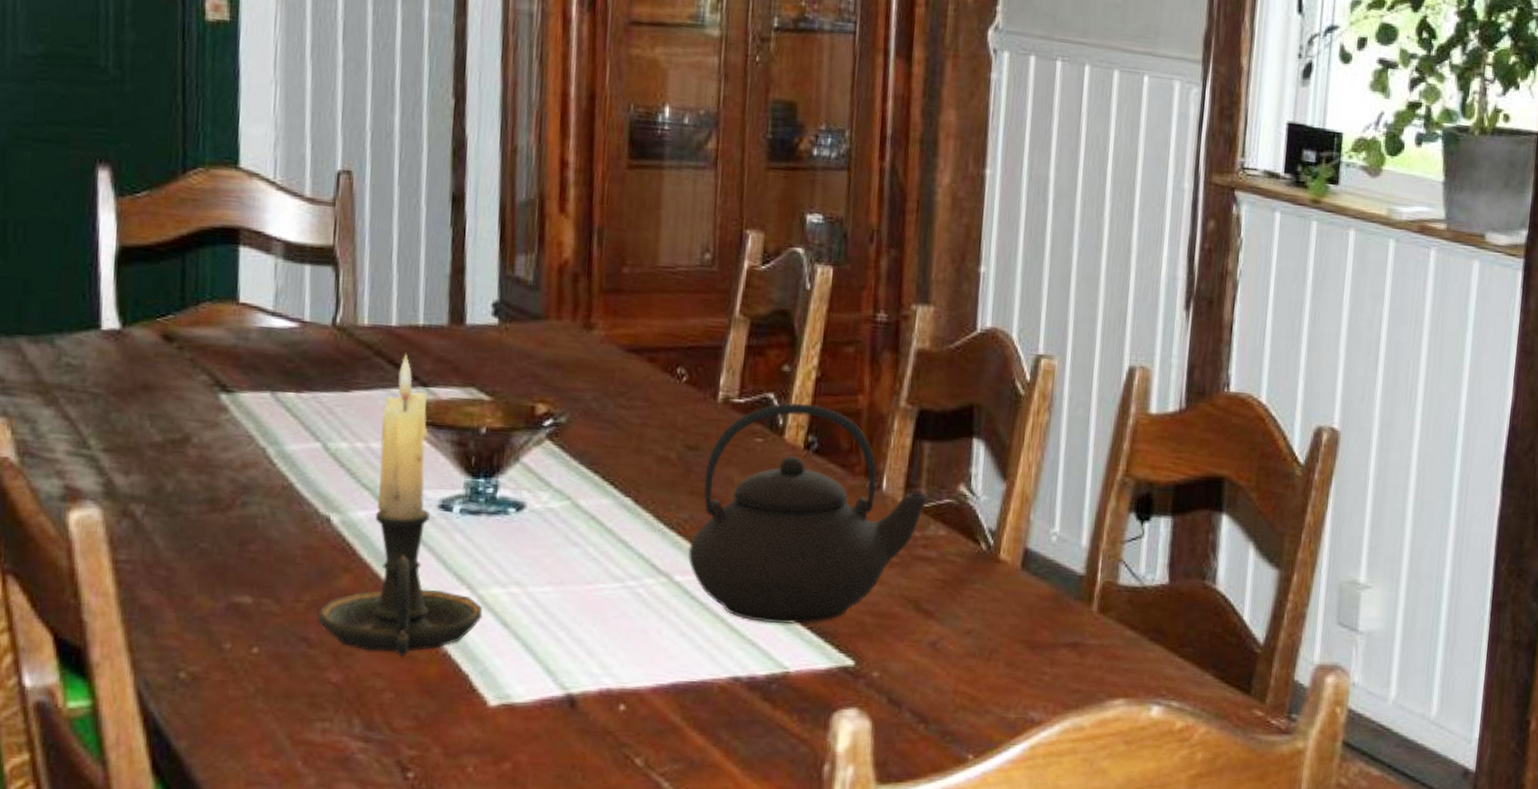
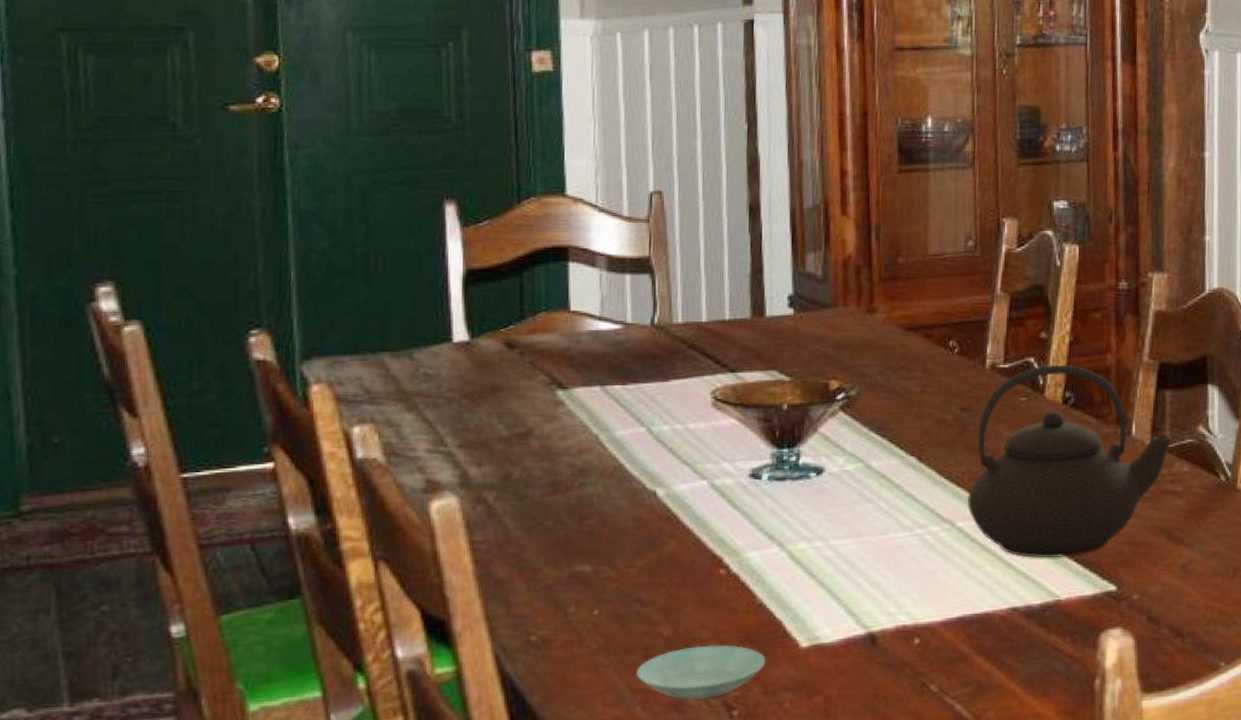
saucer: none [297,695,448,758] -> present [635,645,766,700]
candle holder: present [318,353,483,658] -> none [649,344,792,610]

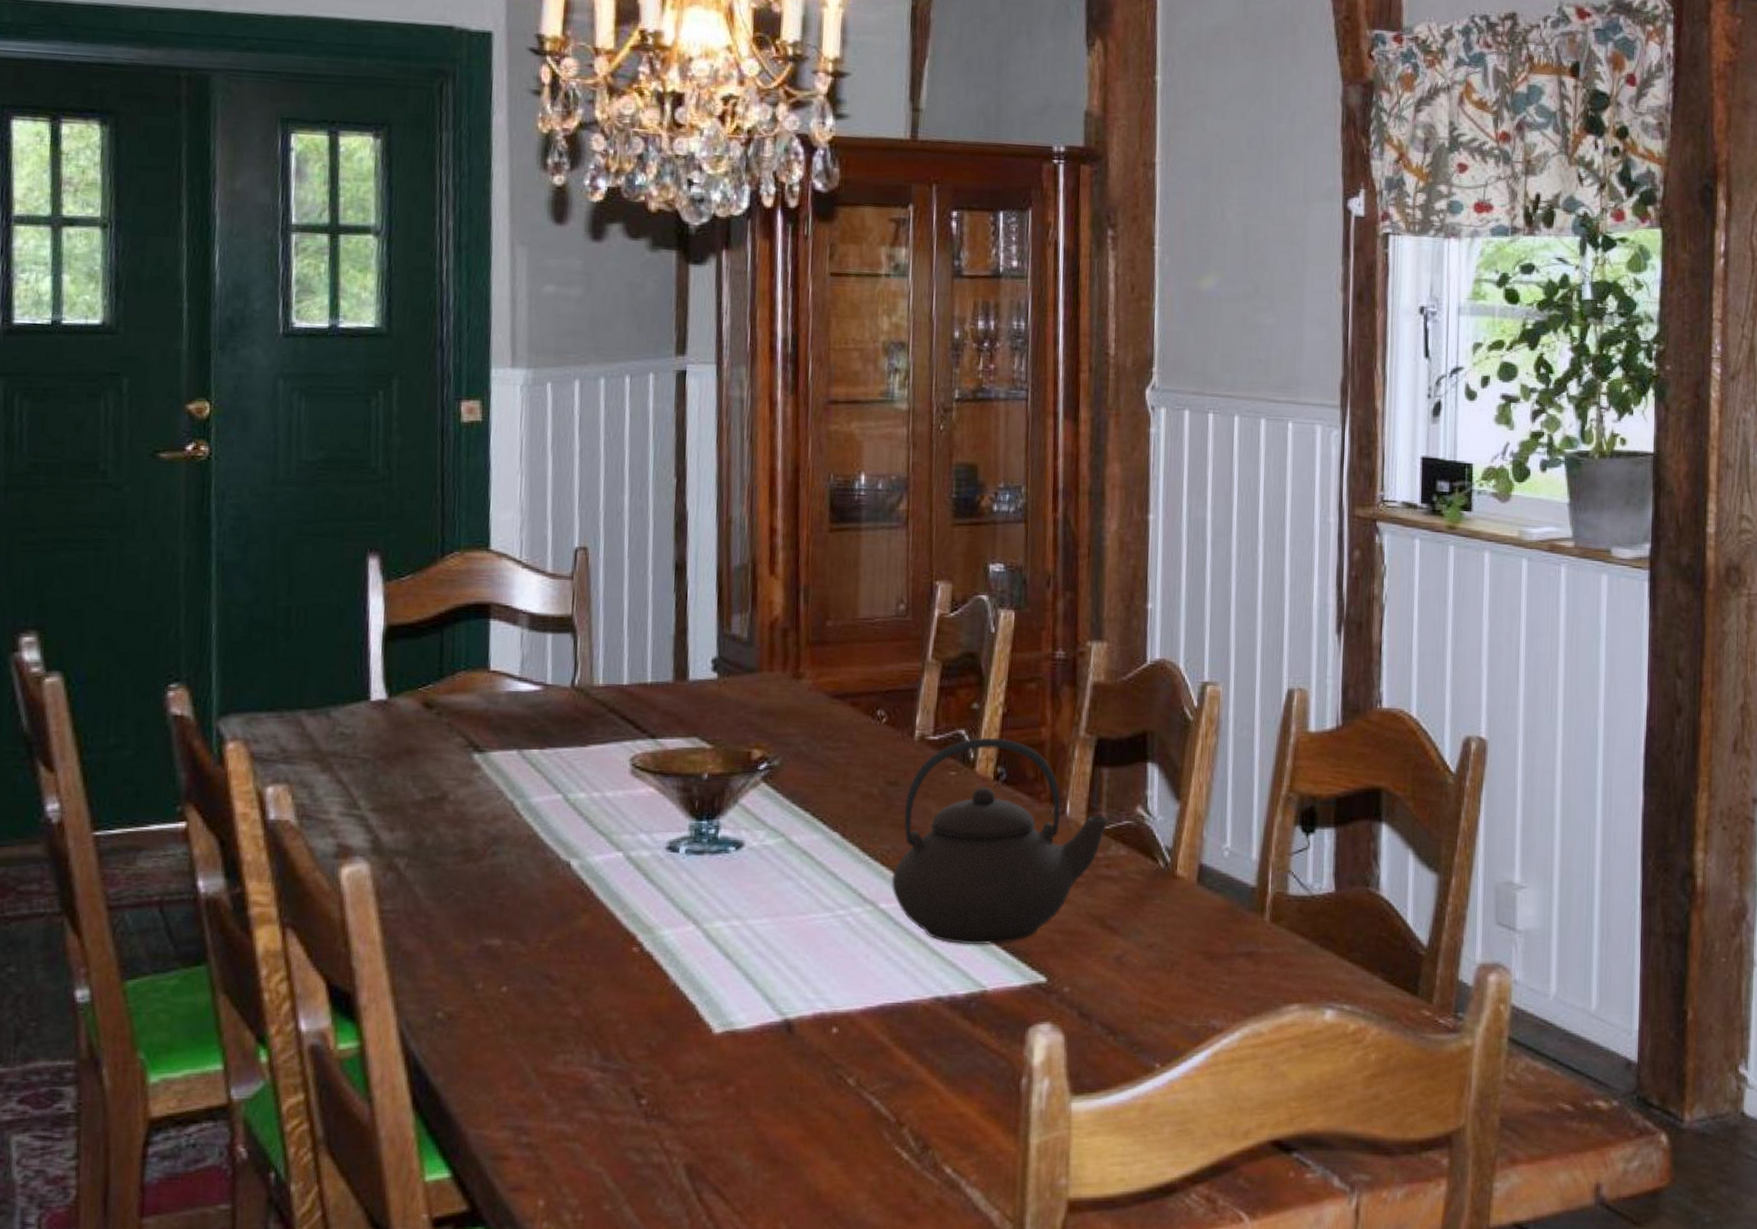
saucer: present [635,645,766,700] -> none [542,1028,677,1086]

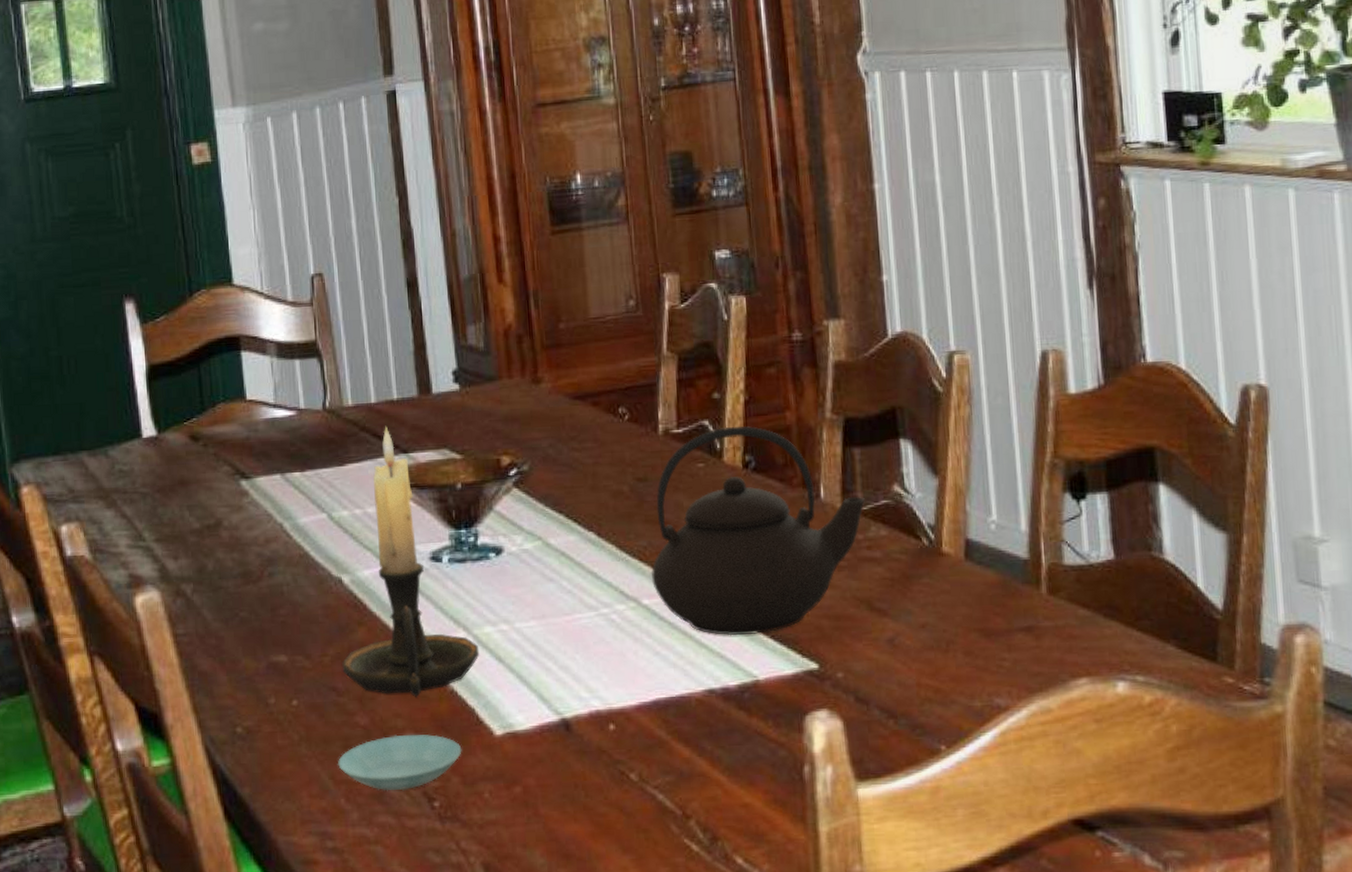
saucer: none [542,1028,677,1086] -> present [337,734,462,791]
candle holder: none [560,708,707,991] -> present [342,425,480,698]

